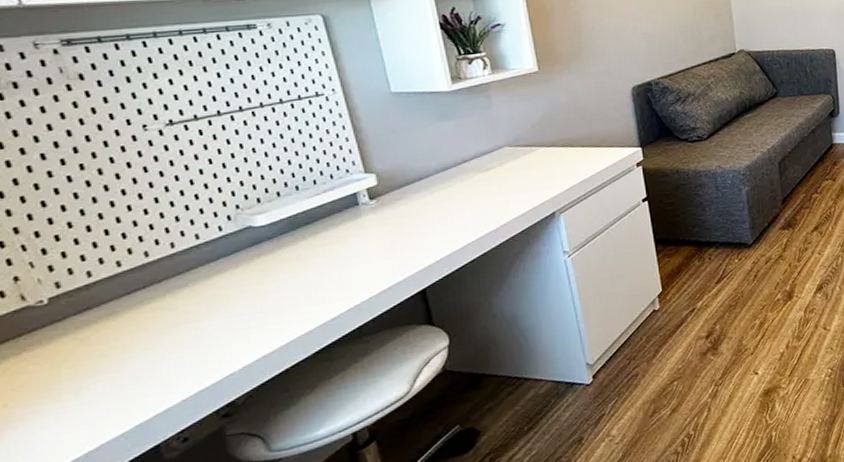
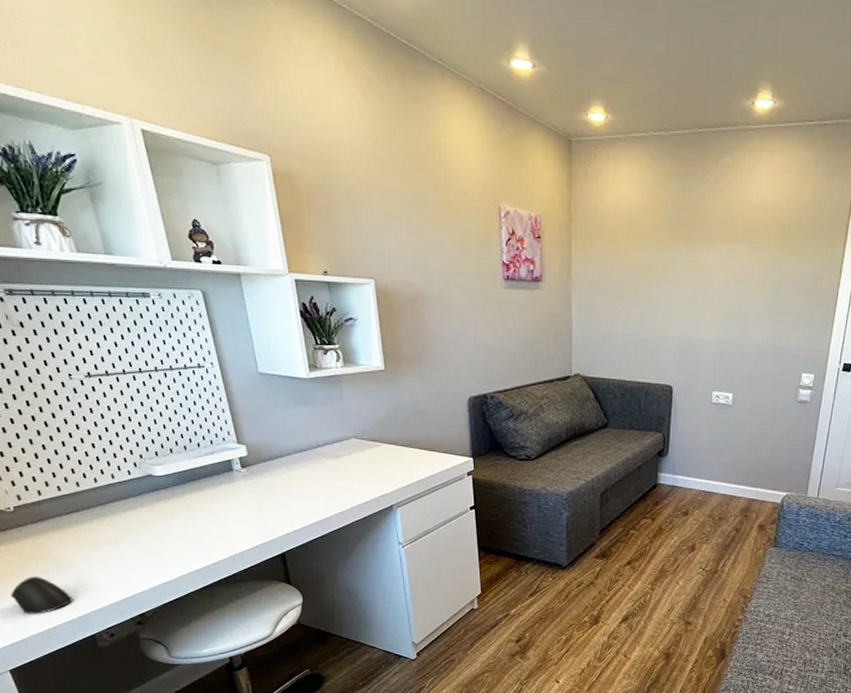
computer mouse: none [31,382,129,439] -> present [10,576,73,614]

